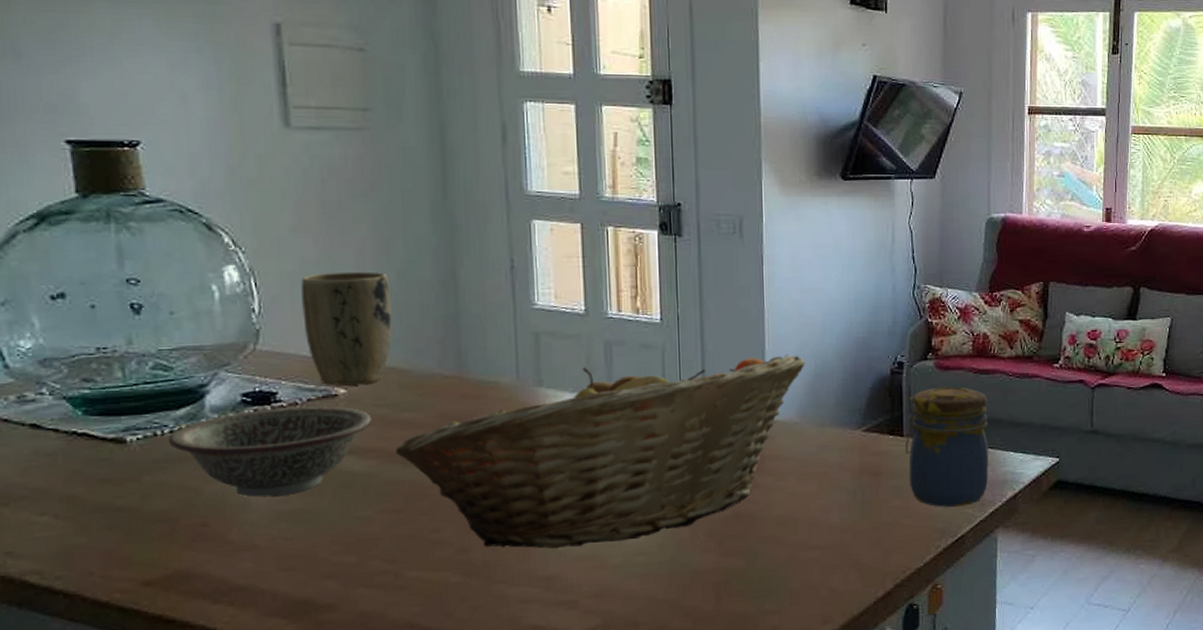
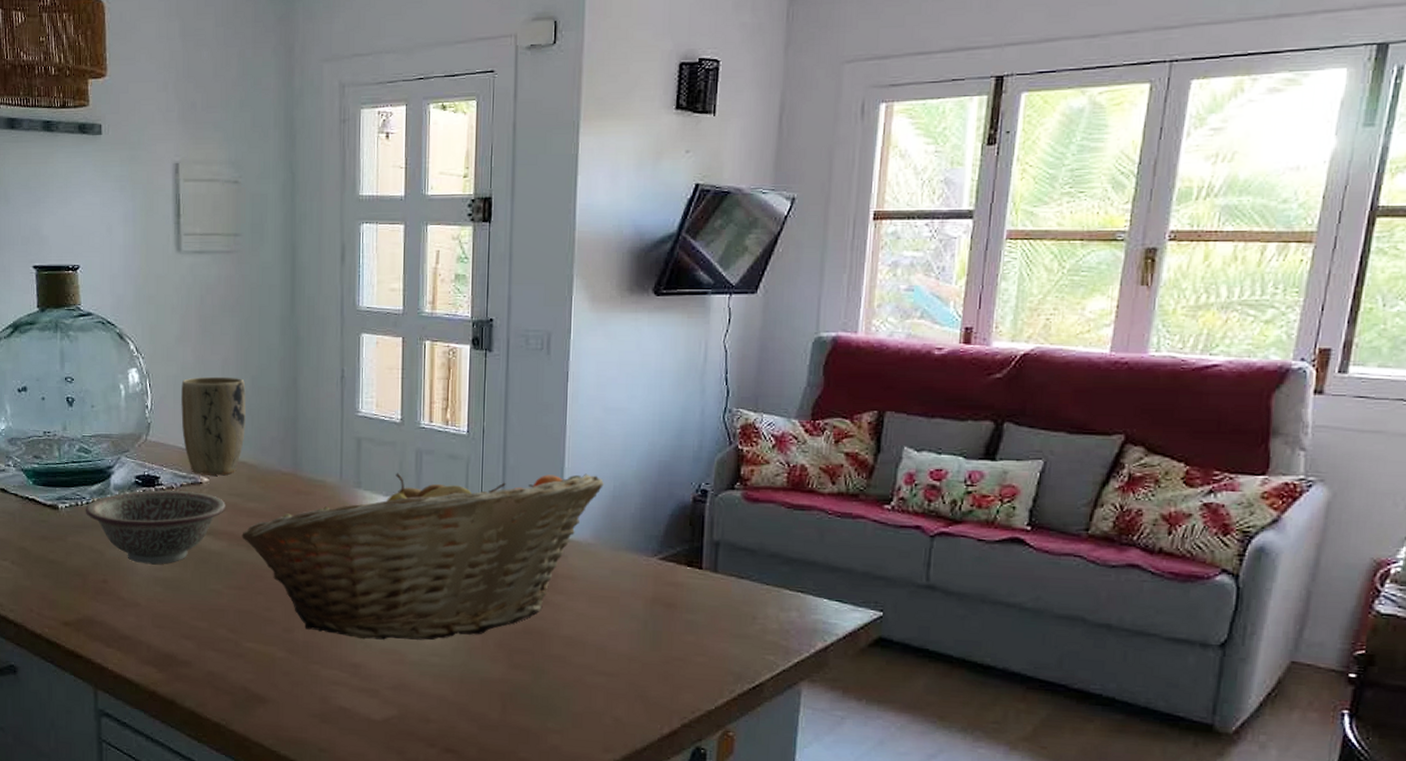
jar: present [905,387,989,507] -> none [703,520,801,652]

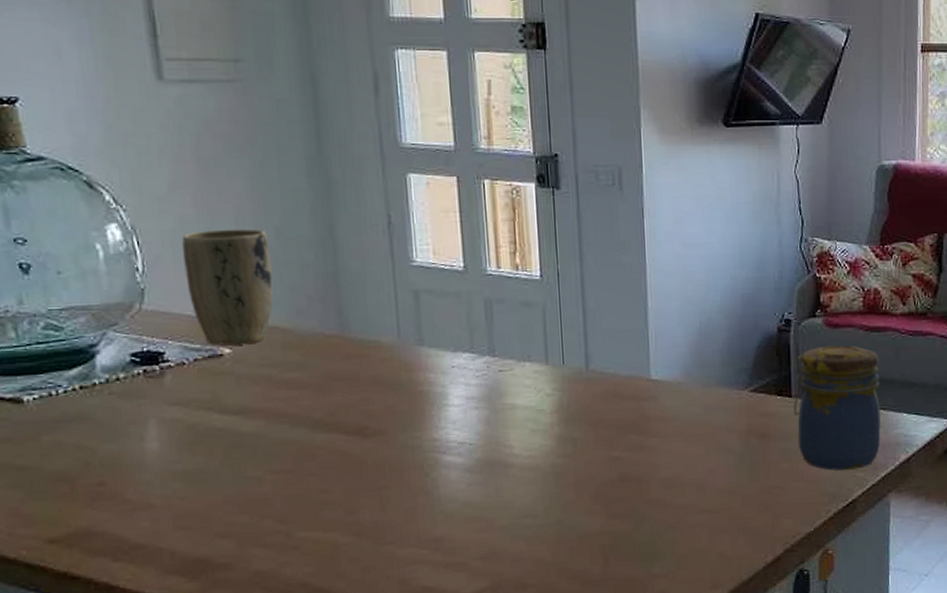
decorative bowl: present [85,490,226,565] -> none [62,366,257,458]
fruit basket: present [242,473,605,640] -> none [281,311,691,511]
jar: none [703,520,801,652] -> present [794,345,881,471]

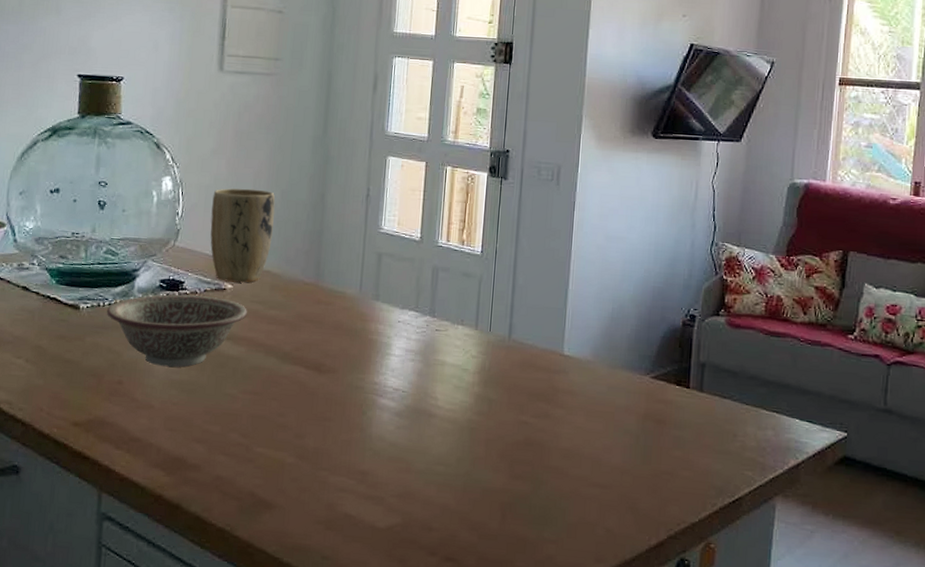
decorative bowl: none [62,366,257,458] -> present [106,294,247,368]
jar: present [794,345,881,471] -> none [690,344,777,468]

